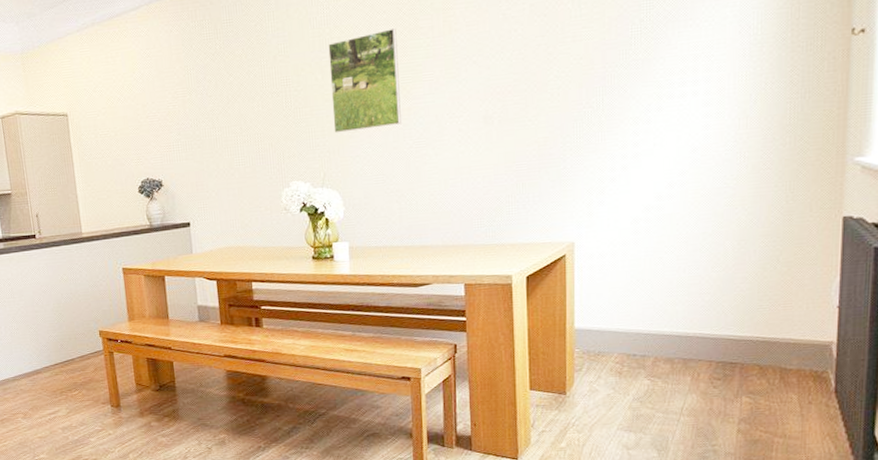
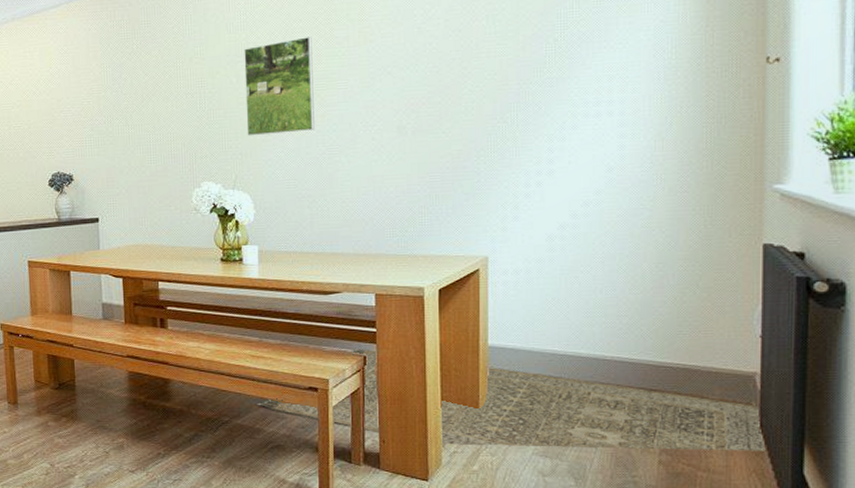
rug: none [352,337,840,425] -> present [257,349,766,451]

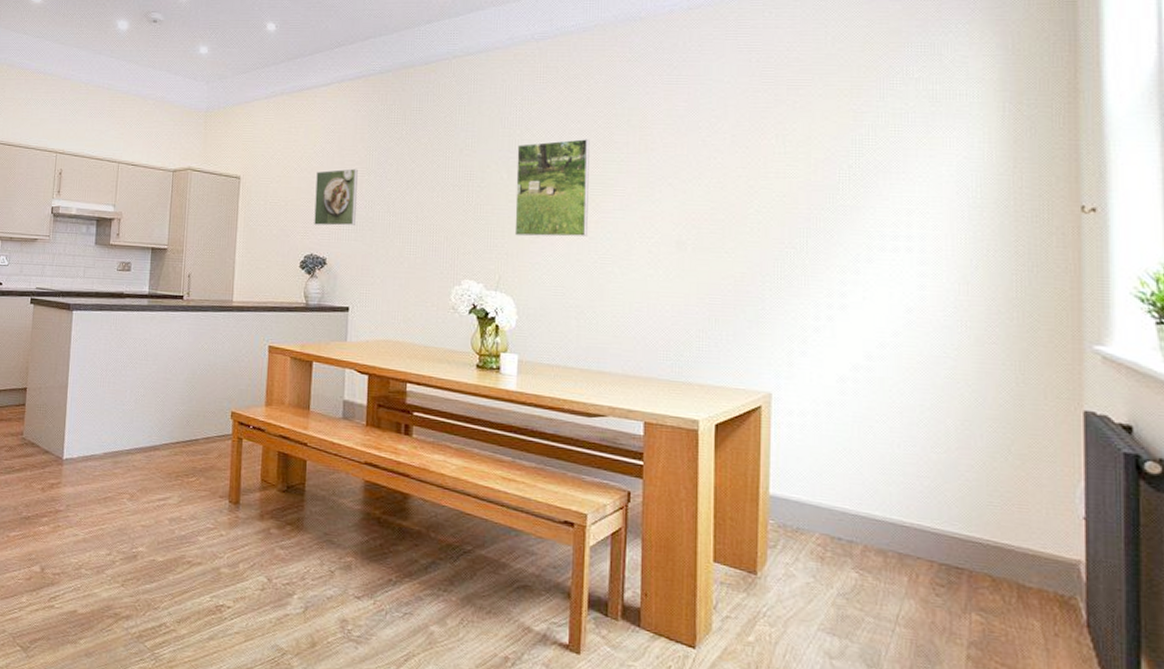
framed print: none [55,86,97,144] -> present [314,168,358,226]
rug: present [257,349,766,451] -> none [504,482,1095,658]

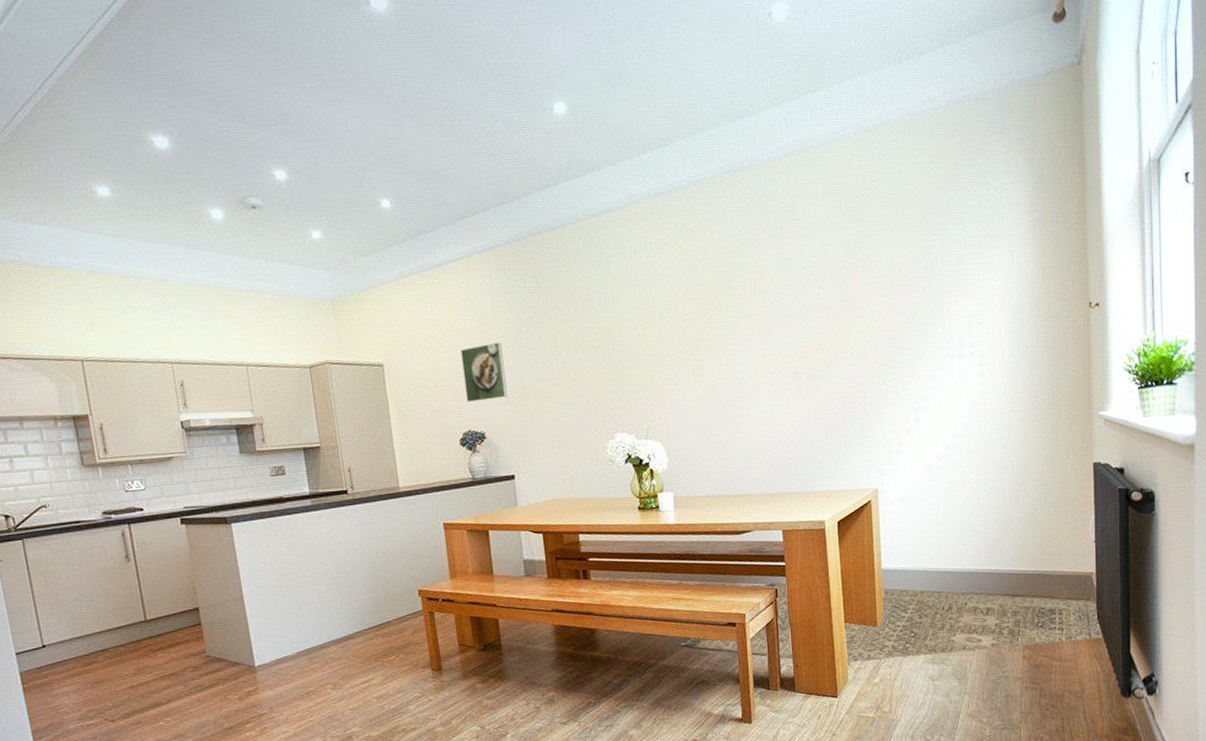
rug: none [504,482,1095,658] -> present [680,582,1102,663]
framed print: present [514,139,590,237] -> none [648,289,719,387]

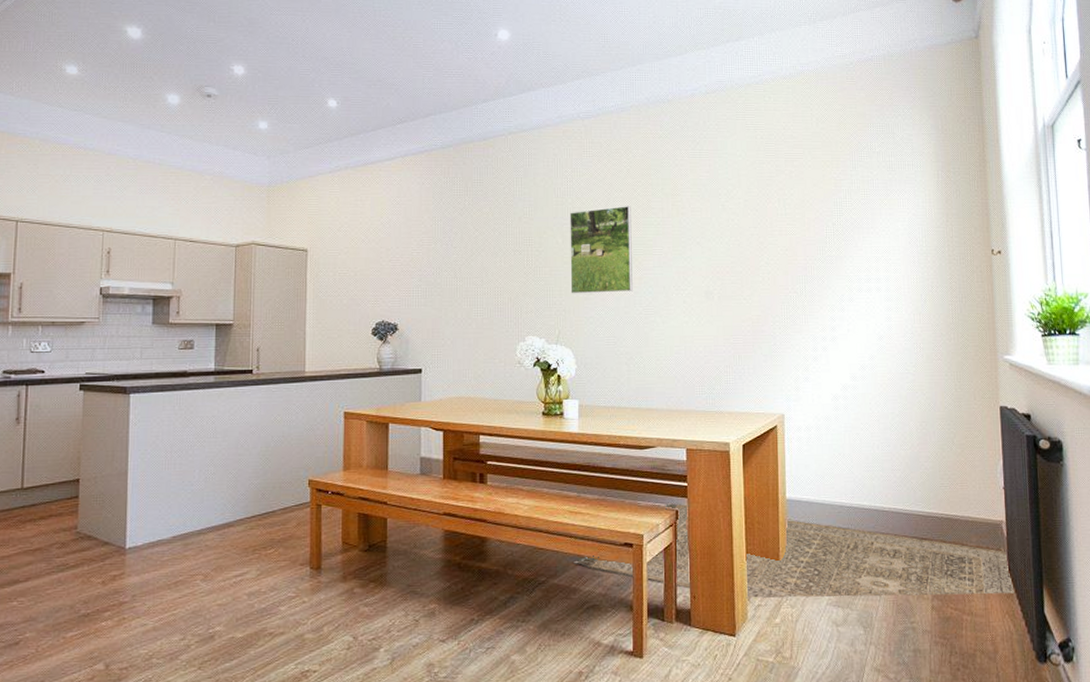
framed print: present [461,342,507,402] -> none [384,238,424,293]
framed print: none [648,289,719,387] -> present [570,206,633,294]

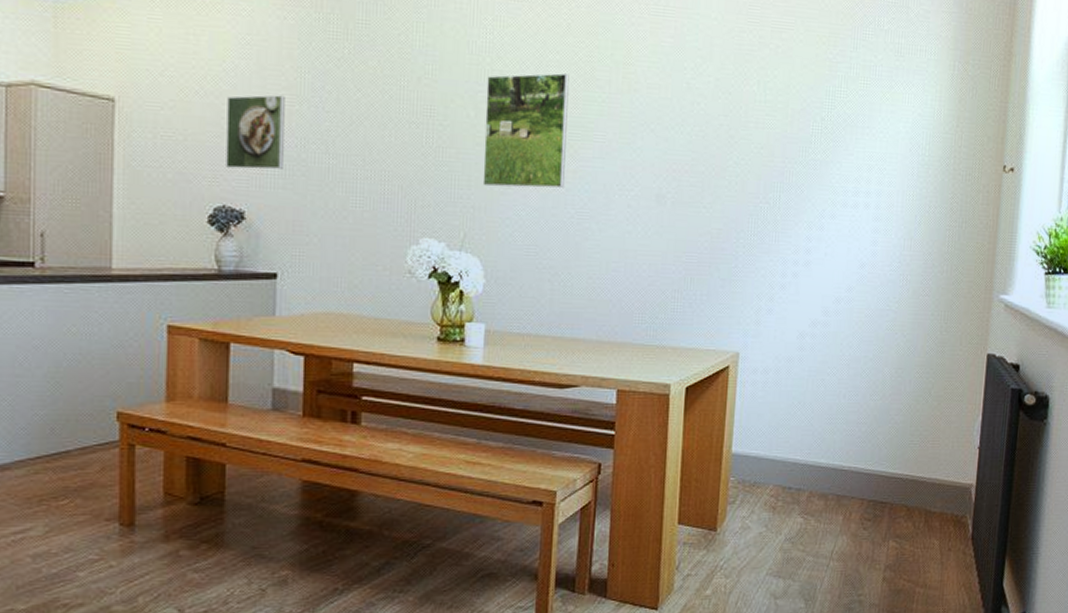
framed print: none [384,238,424,293] -> present [226,95,285,170]
rug: present [574,503,1015,598] -> none [468,455,975,567]

